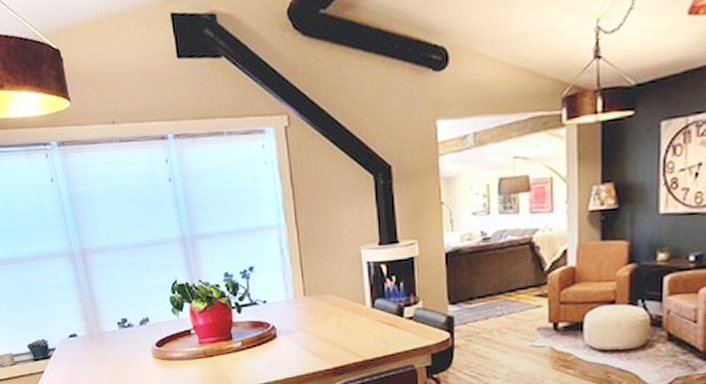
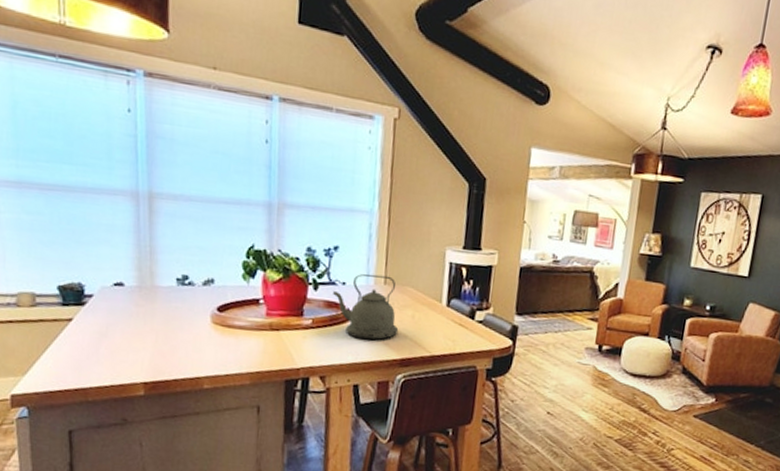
kettle: none [256,287,327,354] -> present [333,274,399,340]

